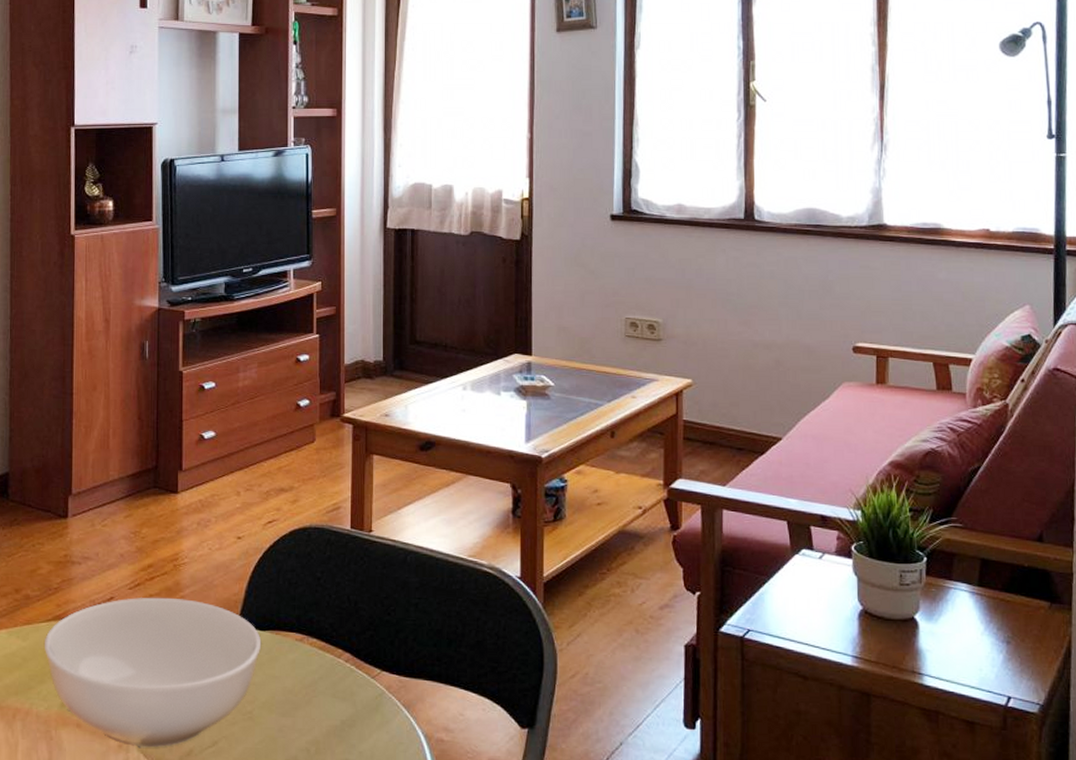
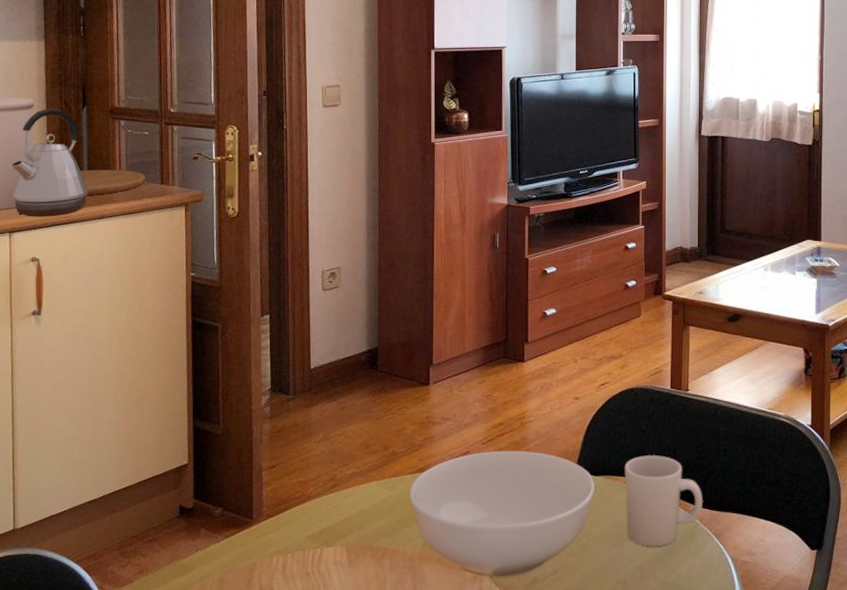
mug: none [295,608,390,718] -> present [624,455,703,547]

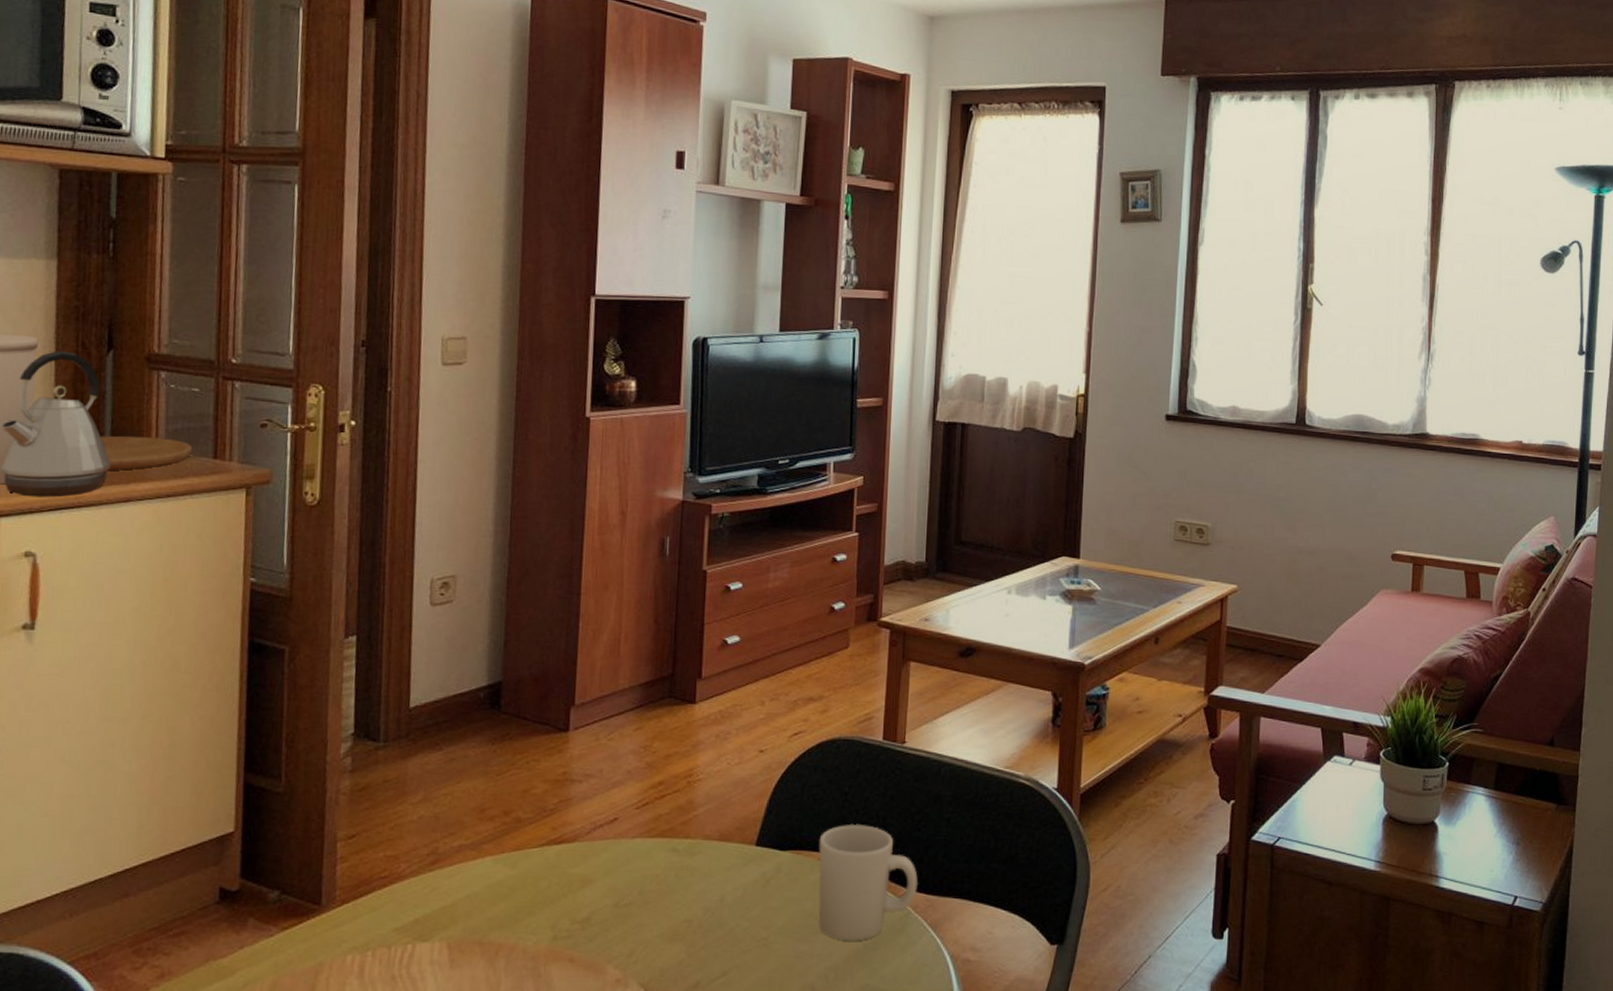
bowl: present [409,450,596,578] -> none [534,817,781,981]

